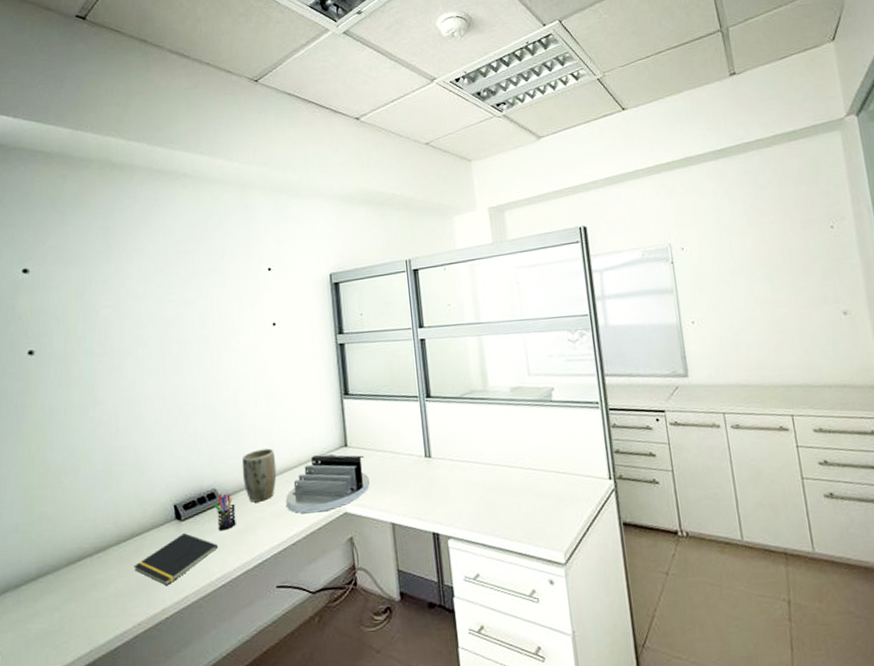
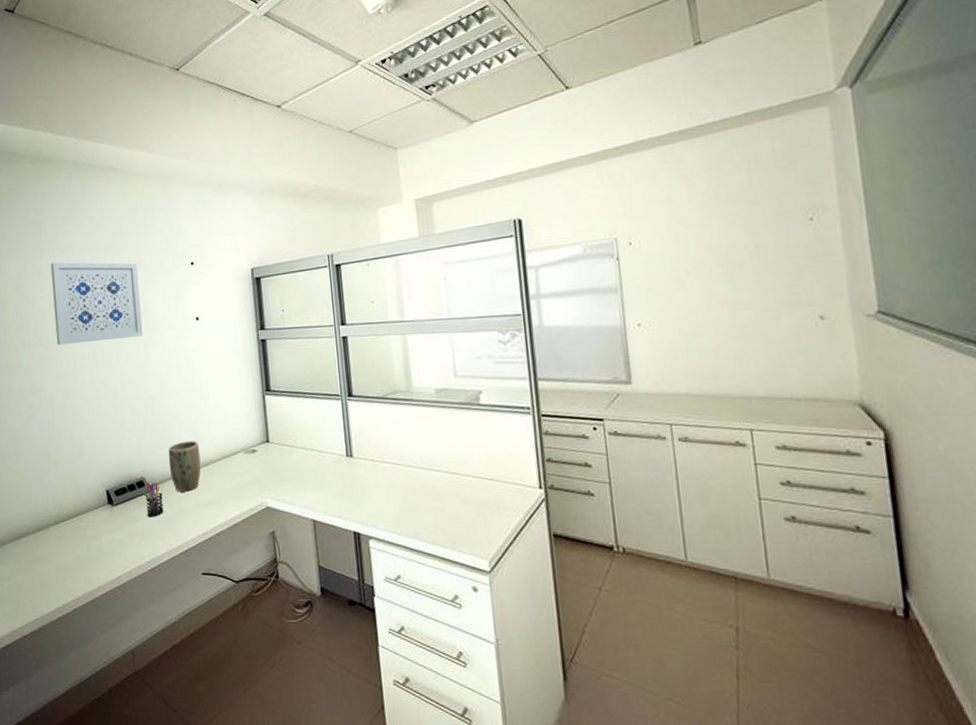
wall art: none [118,269,217,355] -> present [50,262,143,345]
notepad: present [134,533,218,586] -> none [71,518,147,566]
desk organizer: present [286,455,370,514] -> none [210,449,291,506]

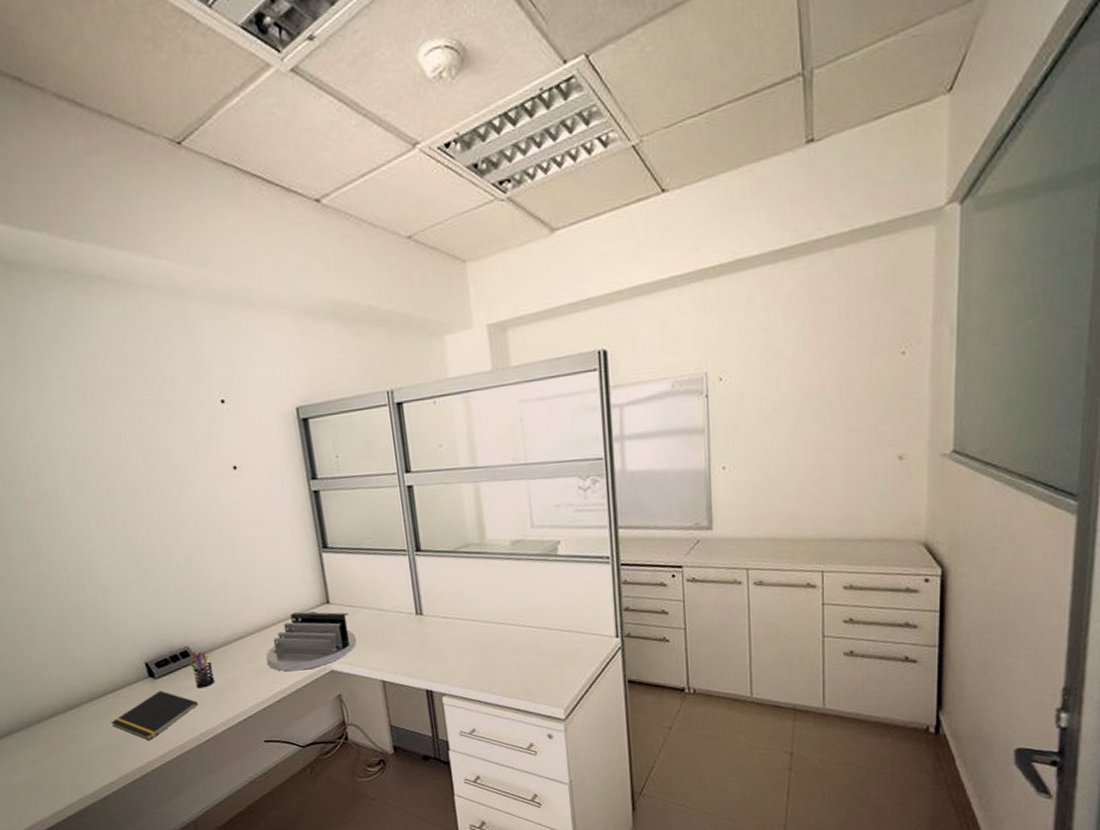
wall art: present [50,262,143,345] -> none [38,399,170,502]
notepad: none [71,518,147,566] -> present [111,691,198,741]
plant pot: present [168,441,201,492] -> none [213,605,254,661]
desk organizer: none [210,449,291,506] -> present [266,612,357,672]

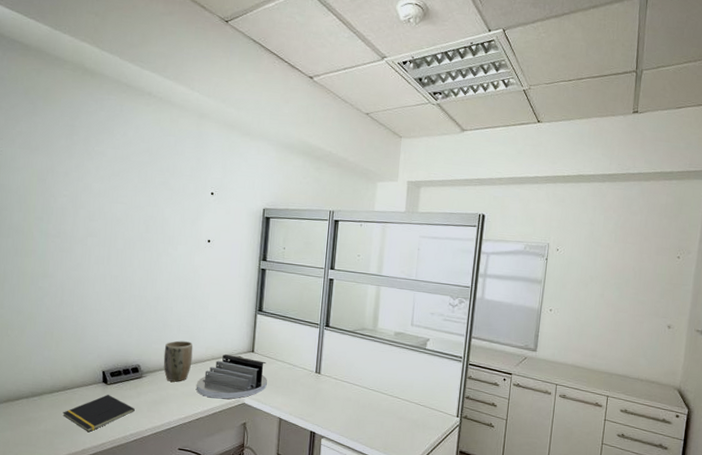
pen holder: present [188,651,215,689] -> none [136,369,154,399]
plant pot: none [213,605,254,661] -> present [163,340,193,382]

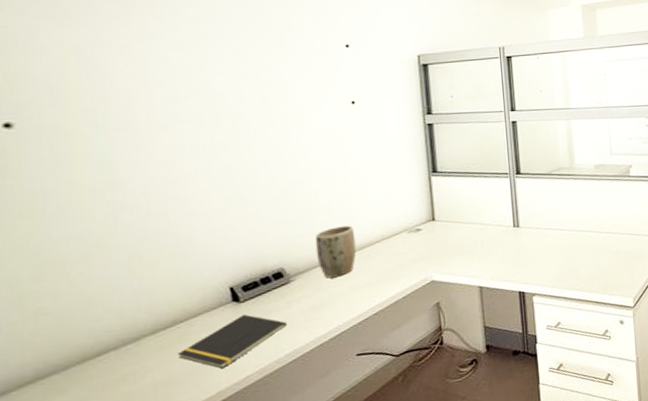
desk organizer: present [196,354,267,399] -> none [367,227,458,285]

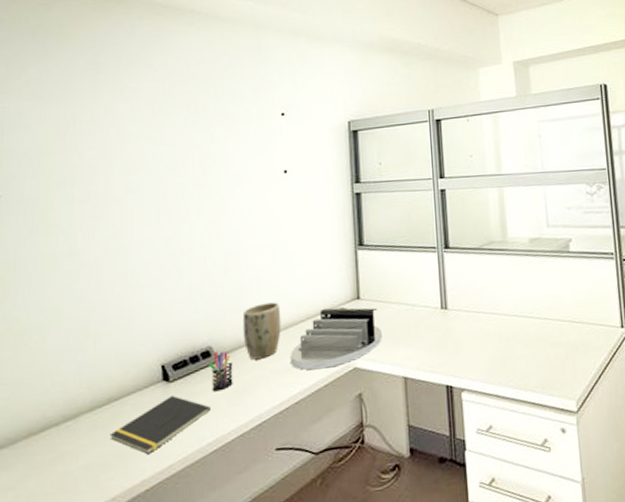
pen holder: none [281,272,309,309] -> present [208,351,233,392]
desk organizer: none [367,227,458,285] -> present [291,307,382,371]

